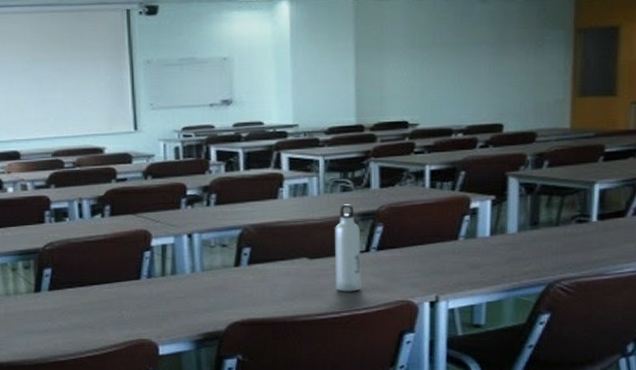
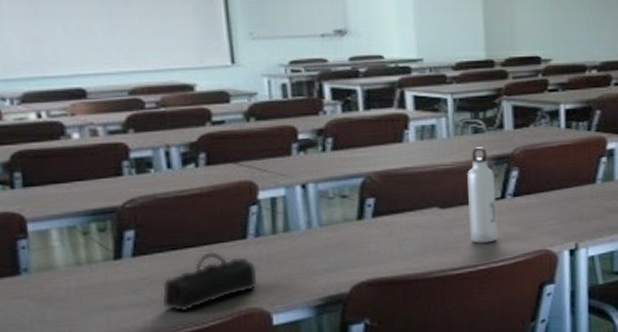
pencil case: none [69,288,149,339] -> present [161,250,259,312]

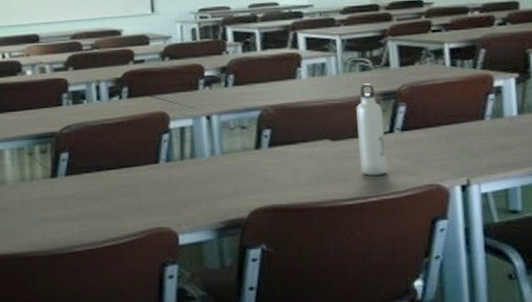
pencil case: present [161,250,259,312] -> none [86,173,168,228]

